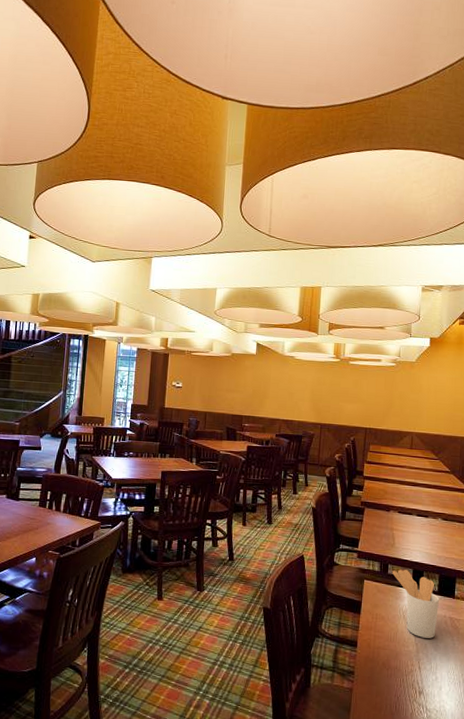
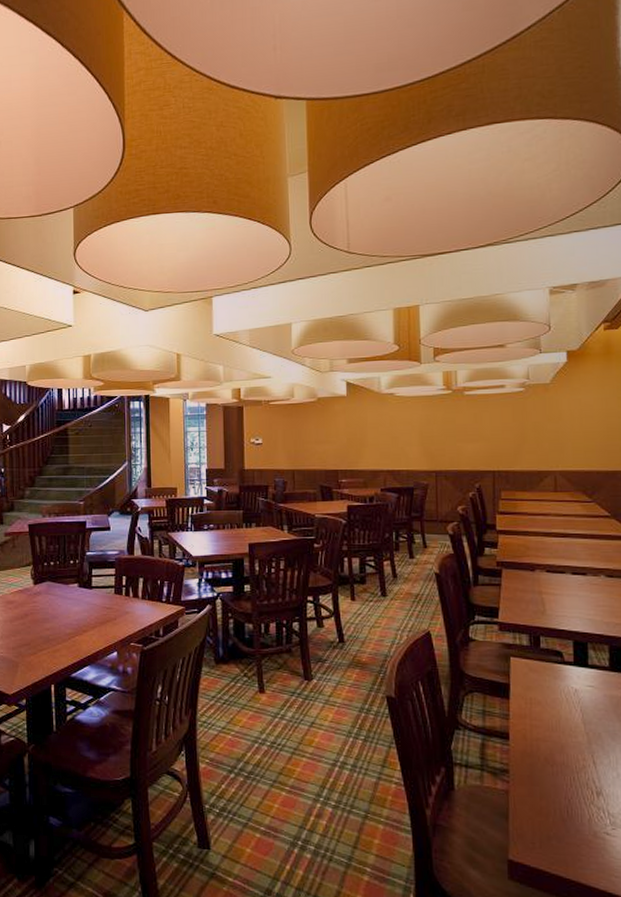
utensil holder: present [392,569,439,639] -> none [546,642,612,726]

